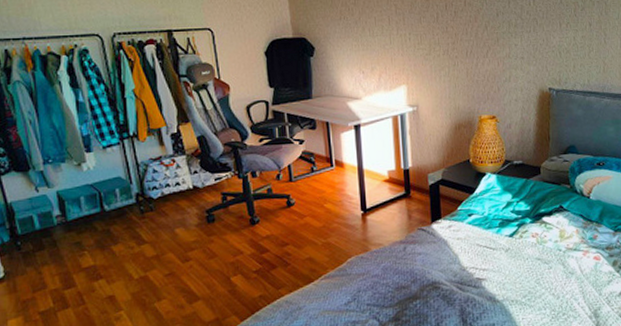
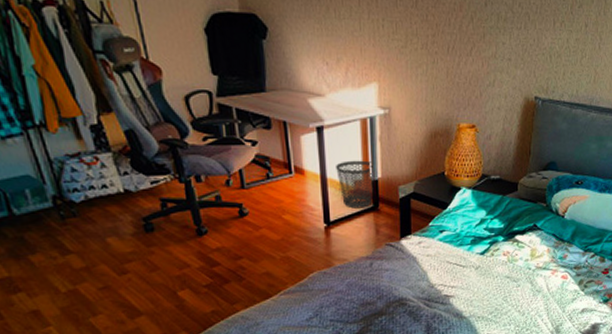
wastebasket: none [371,152,406,196] -> present [336,160,375,209]

